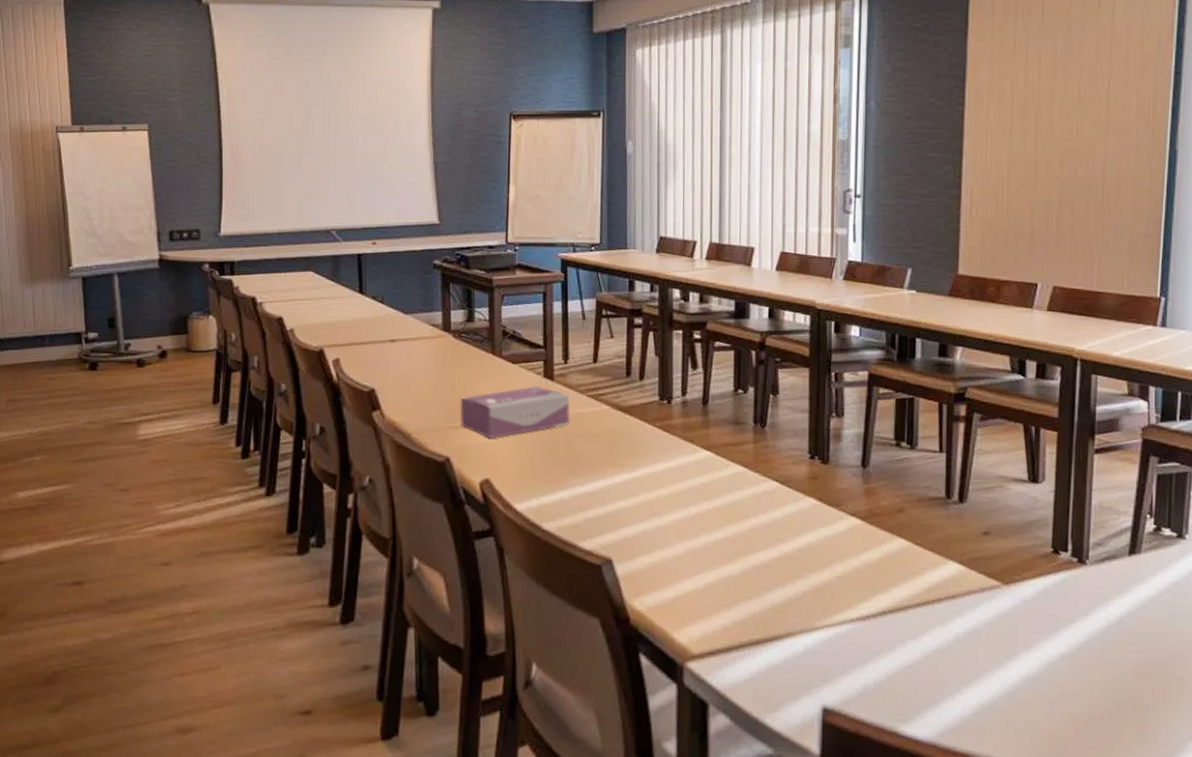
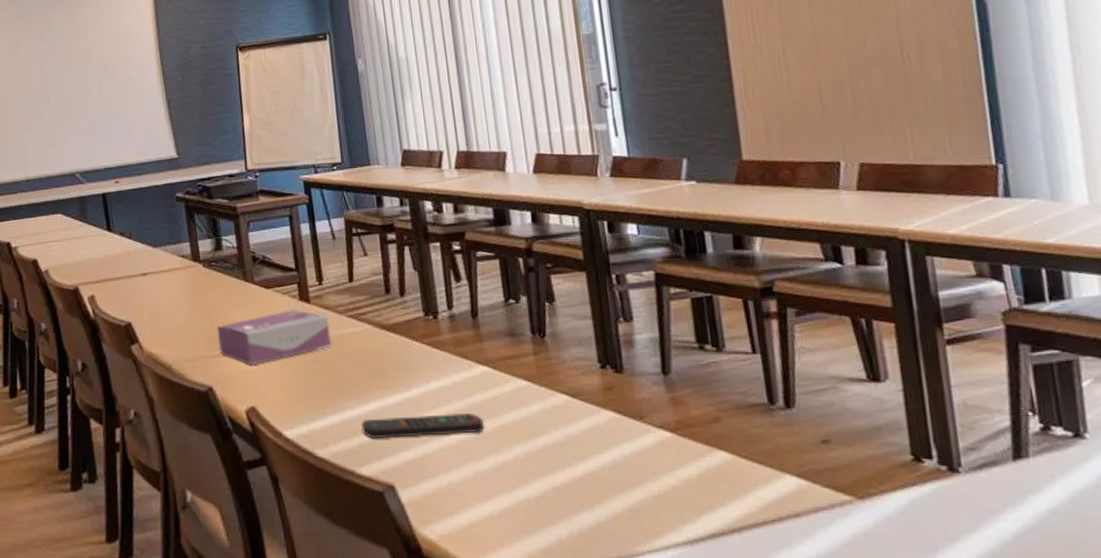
remote control: none [588,493,701,516] -> present [361,412,485,439]

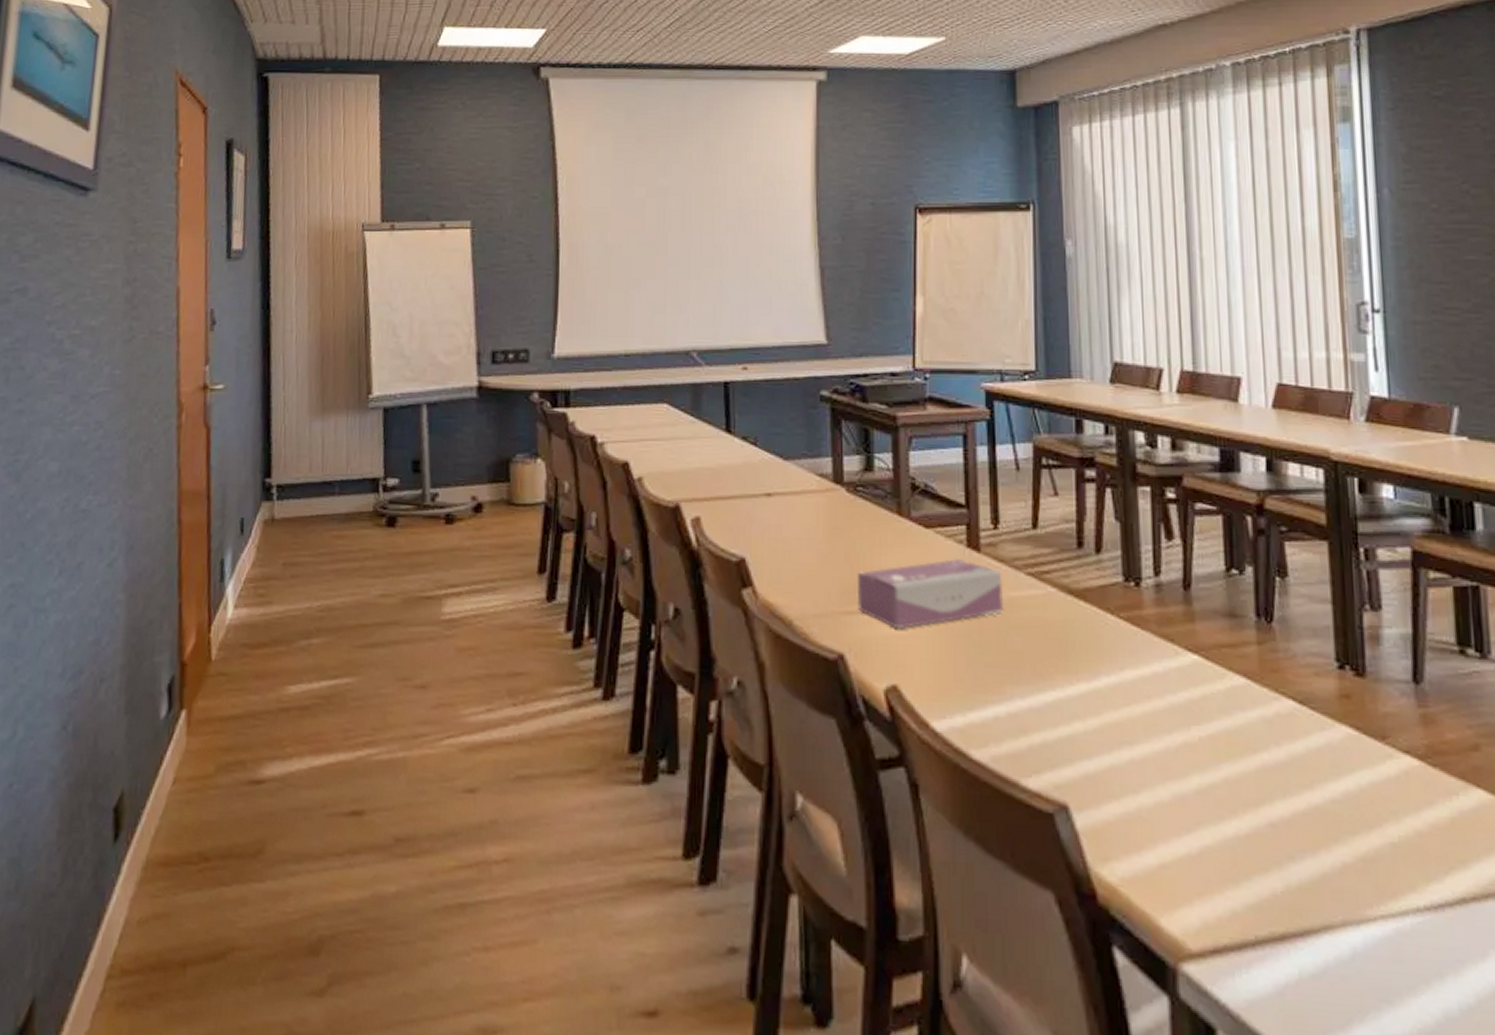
remote control: present [361,412,485,439] -> none [1032,713,1189,744]

